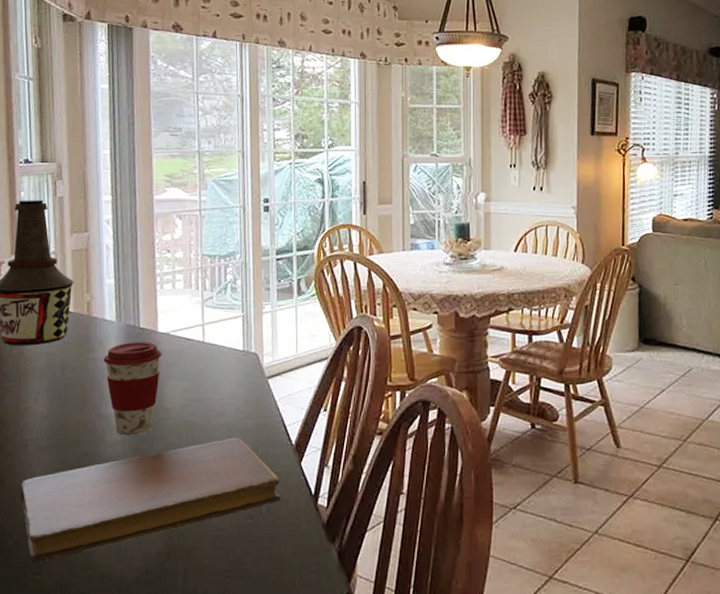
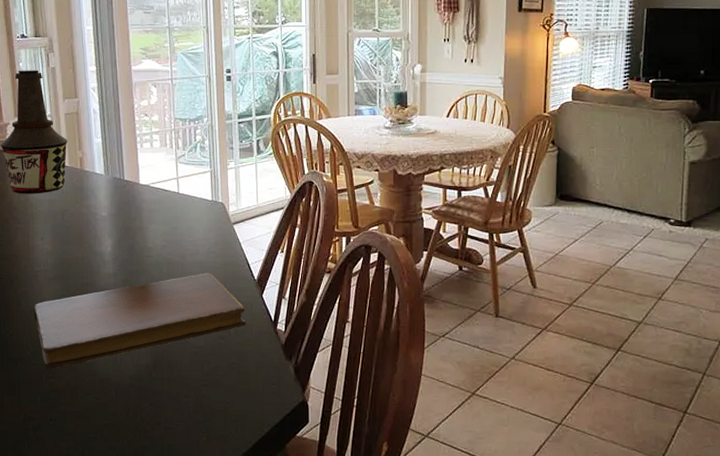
coffee cup: present [103,342,162,436] -> none [95,192,144,270]

